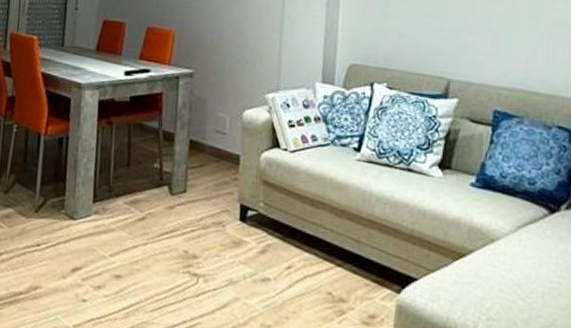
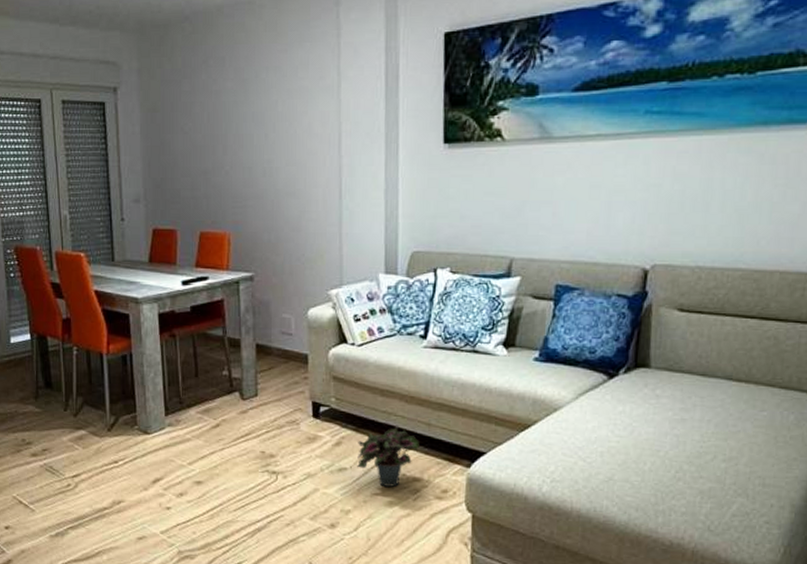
potted plant: none [281,240,348,306] -> present [357,427,420,487]

